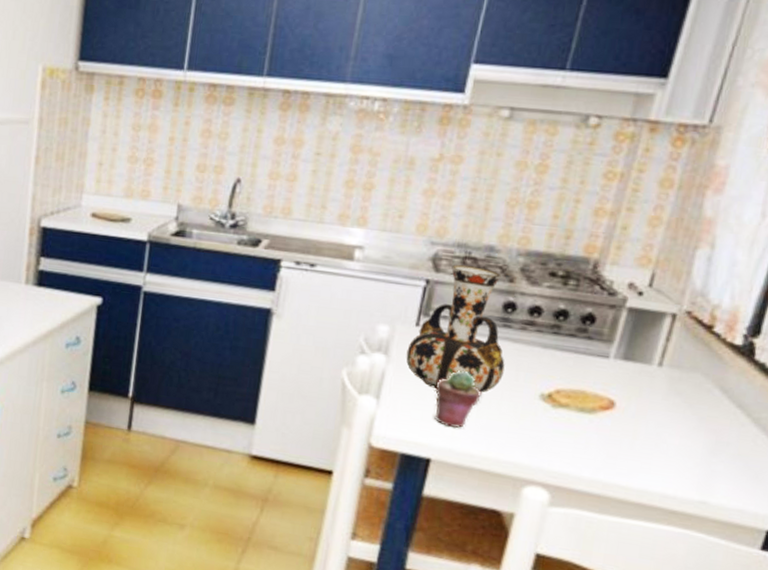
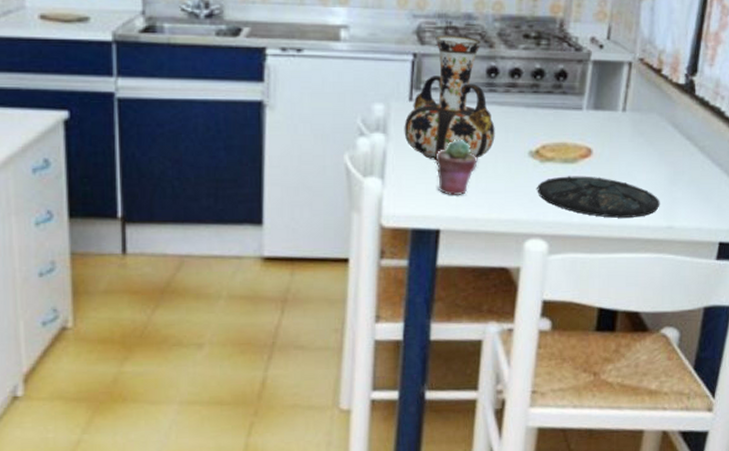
plate: none [544,425,694,485] -> present [537,176,660,218]

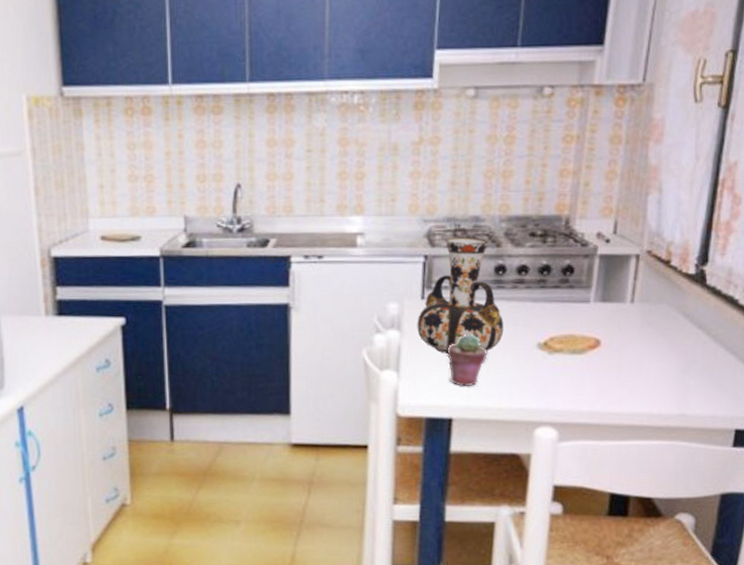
plate: present [537,176,660,218] -> none [546,366,672,406]

